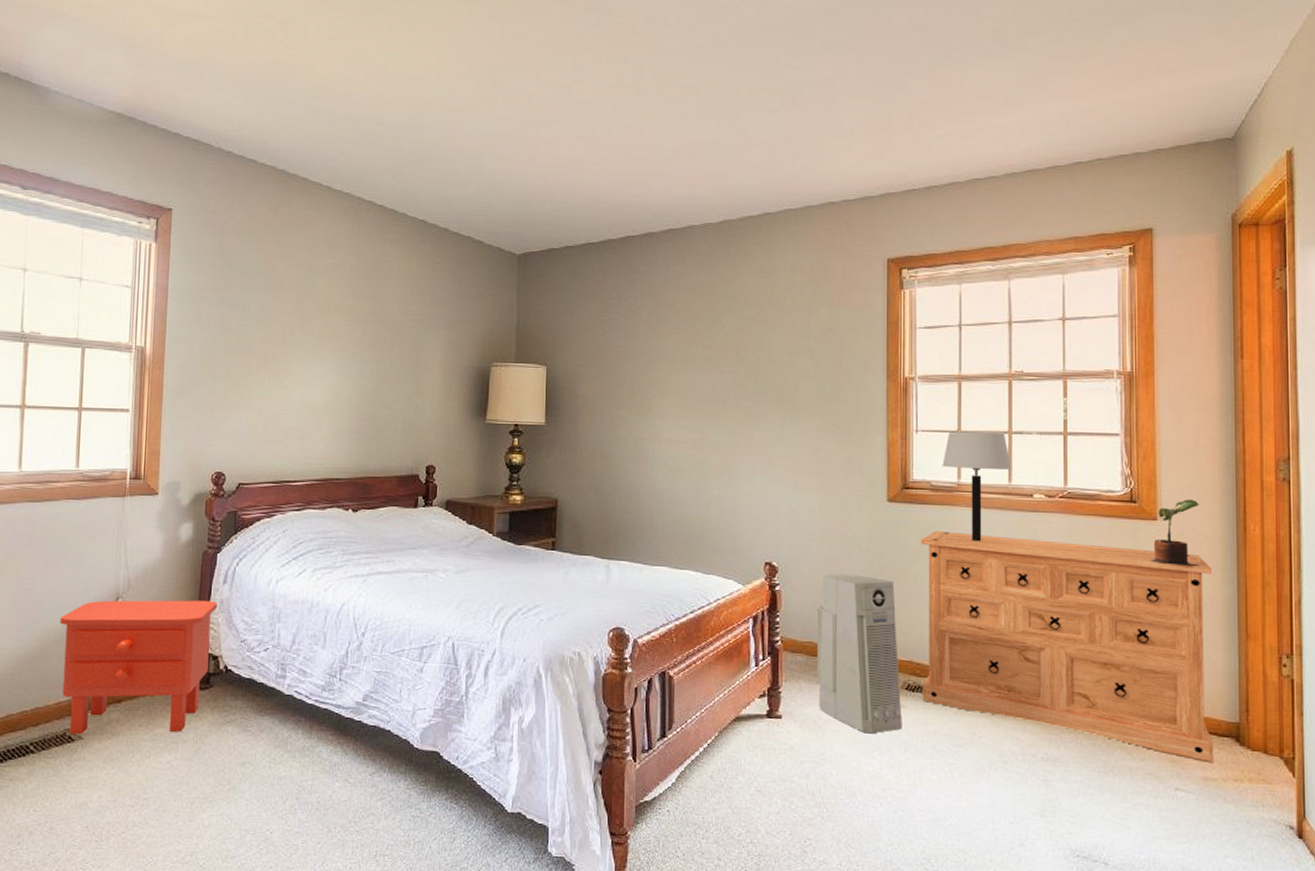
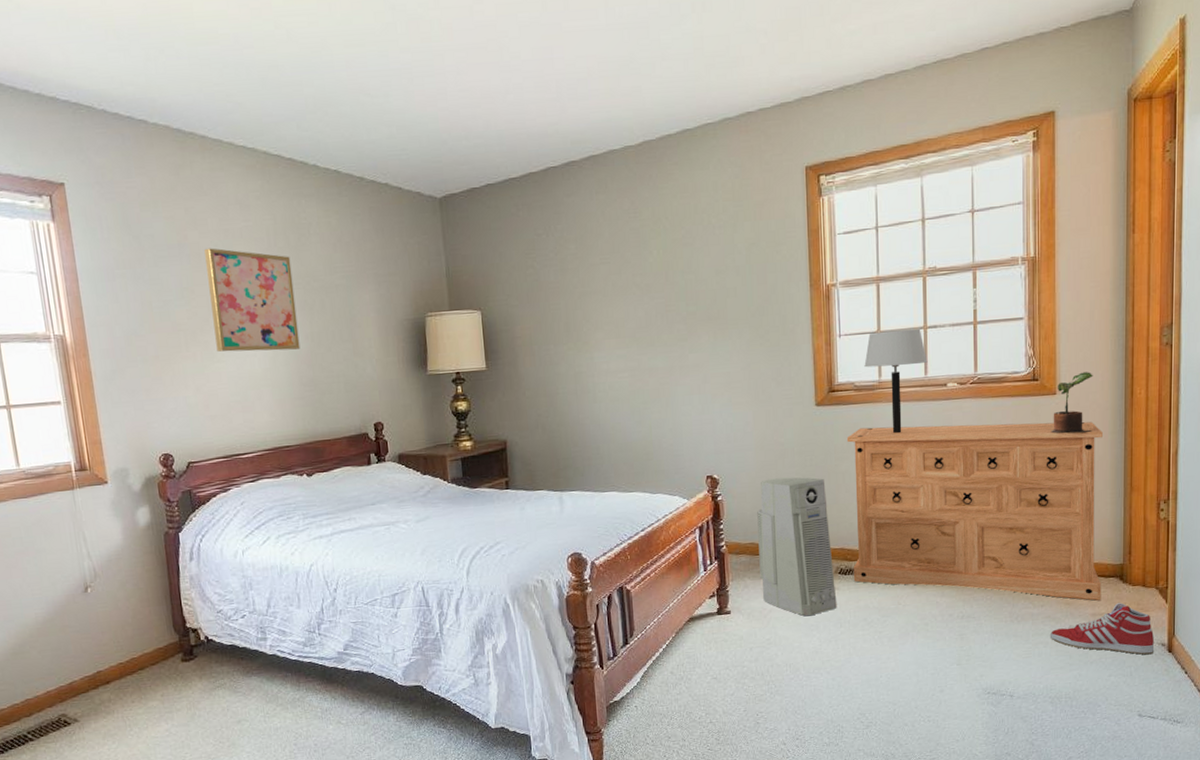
nightstand: present [60,600,218,734] -> none [32,578,190,719]
wall art: none [285,280,368,384] -> present [204,248,301,352]
sneaker: none [1151,769,1281,838] -> present [1049,603,1155,655]

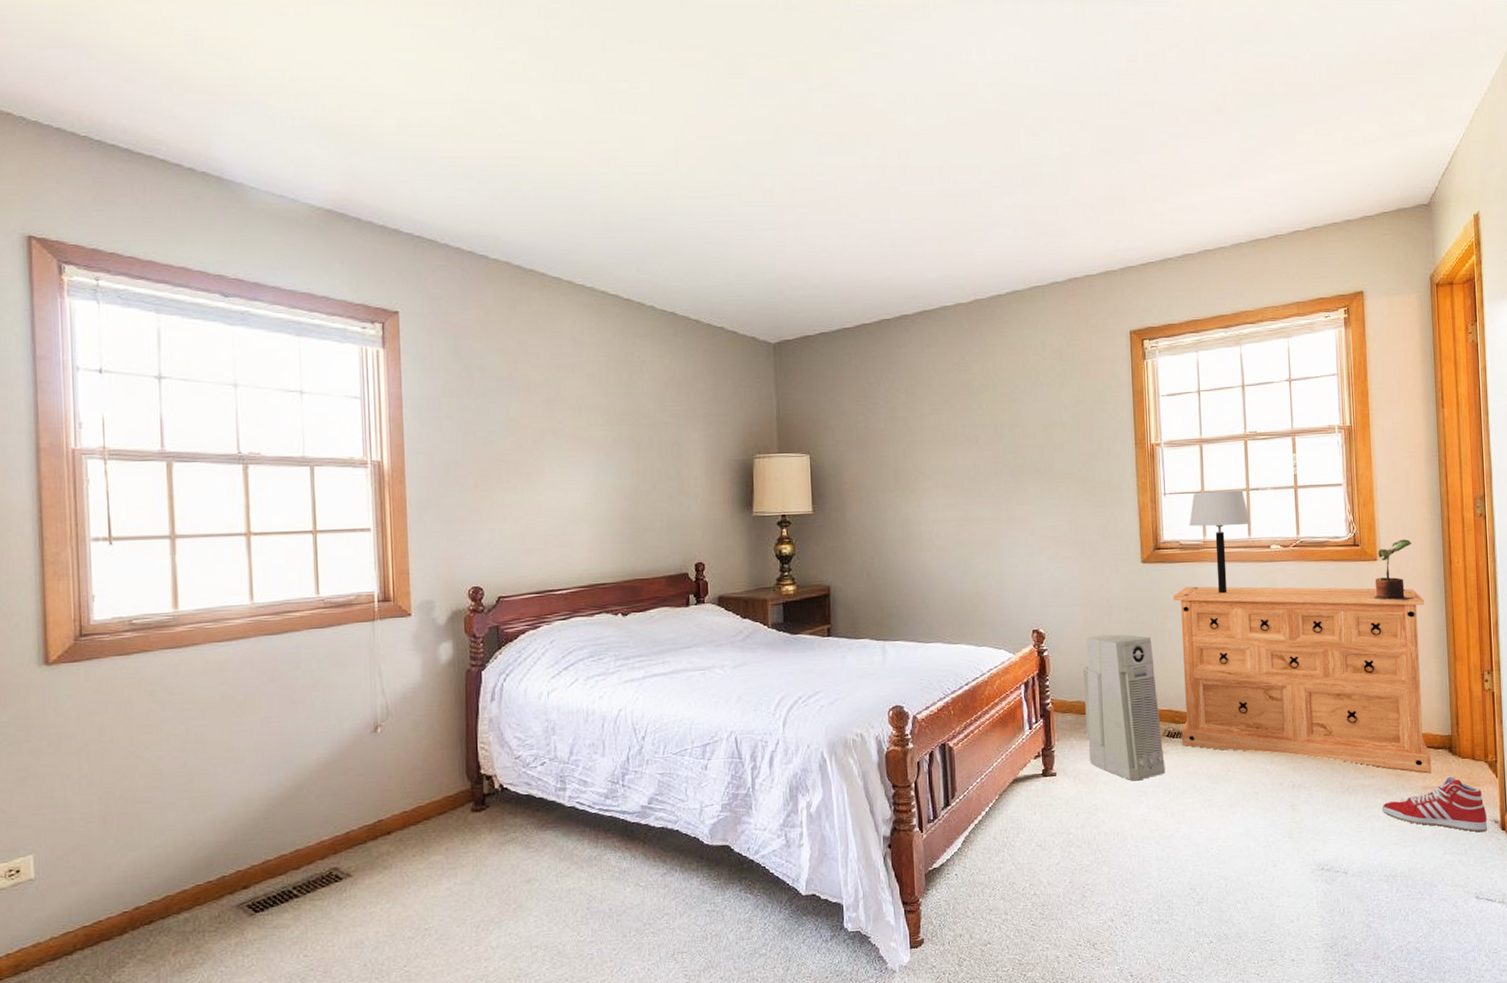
wall art: present [204,248,301,352] -> none [535,381,625,486]

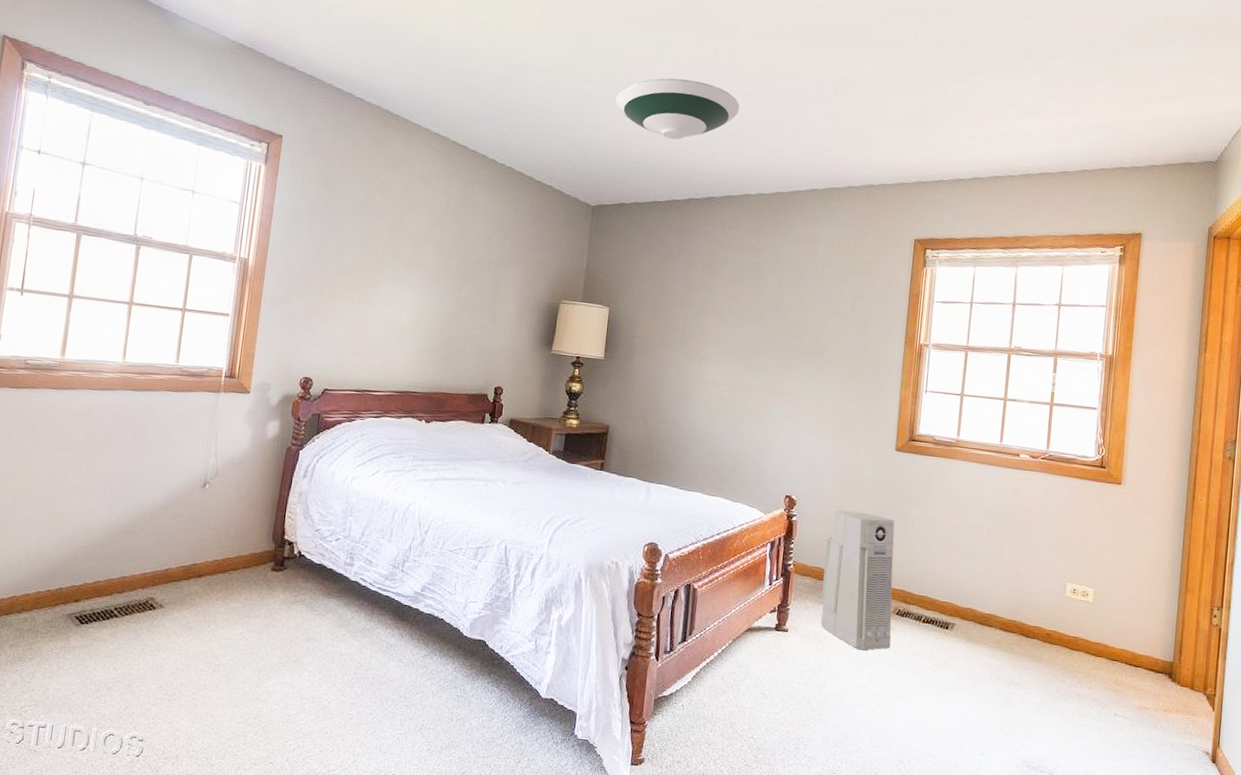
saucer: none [780,186,921,256] -> present [615,78,740,140]
dresser: present [1172,586,1432,774] -> none [909,479,1164,695]
table lamp: present [1189,490,1251,594] -> none [945,394,1004,492]
potted plant: present [1373,539,1412,601] -> none [1113,469,1158,527]
sneaker: present [1381,776,1488,833] -> none [1094,701,1199,761]

